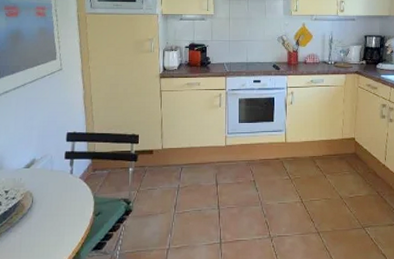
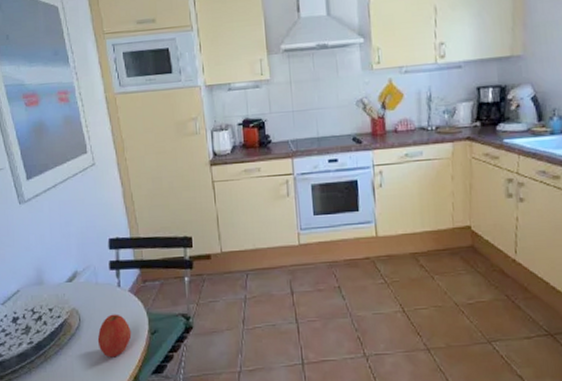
apple: none [46,197,78,236] -> present [97,314,132,358]

